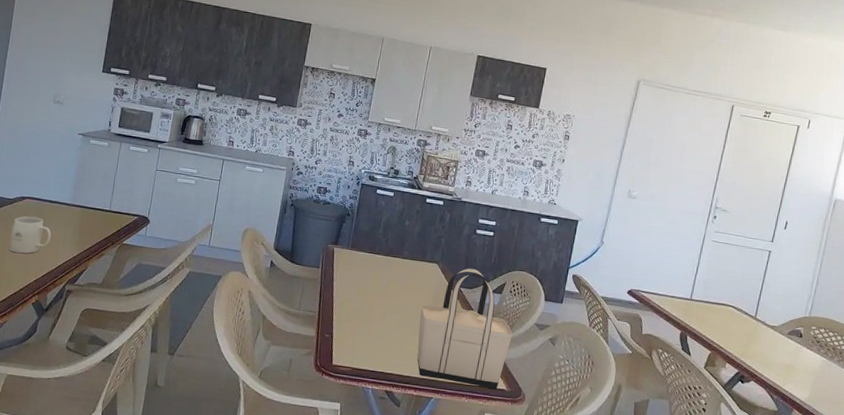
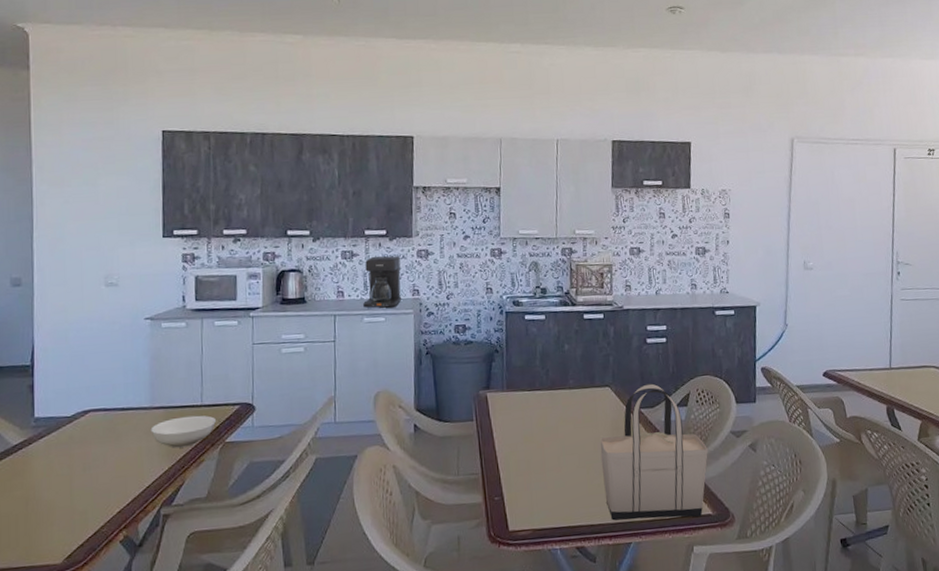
mug: present [9,216,52,254] -> none [76,432,132,483]
bowl: none [68,216,119,242] -> present [150,415,217,448]
coffee maker: none [247,117,283,162] -> present [363,256,402,309]

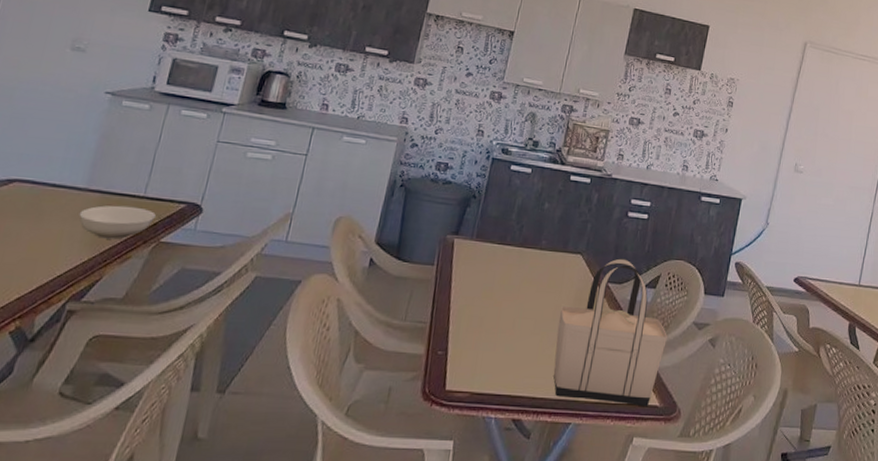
coffee maker: present [363,256,402,309] -> none [346,74,396,131]

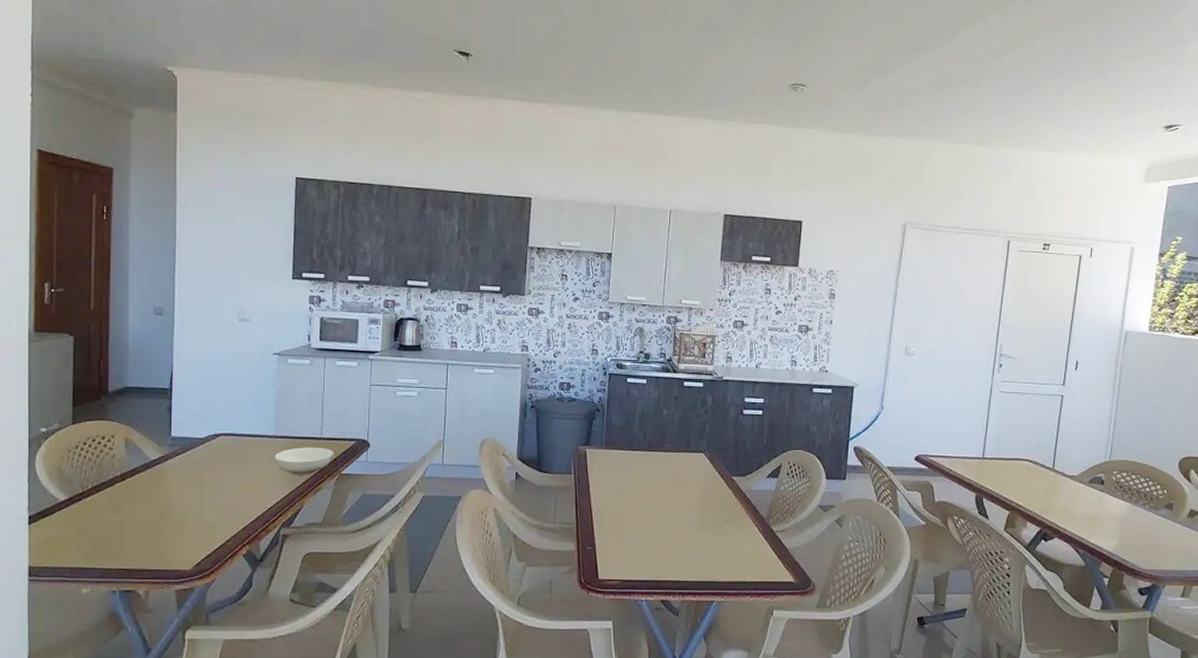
shopping bag: present [553,258,667,407] -> none [690,453,794,584]

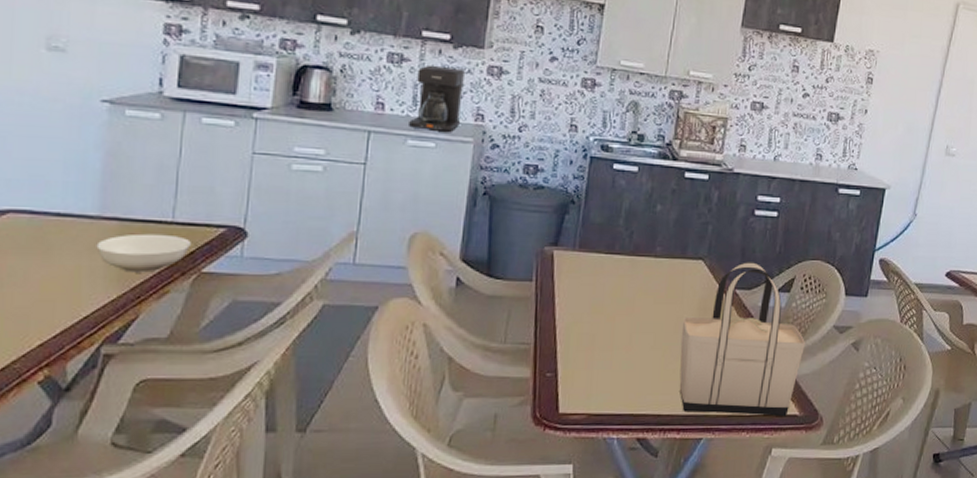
coffee maker: none [475,311,512,361] -> present [409,64,464,132]
shopping bag: none [690,453,794,584] -> present [679,262,805,417]

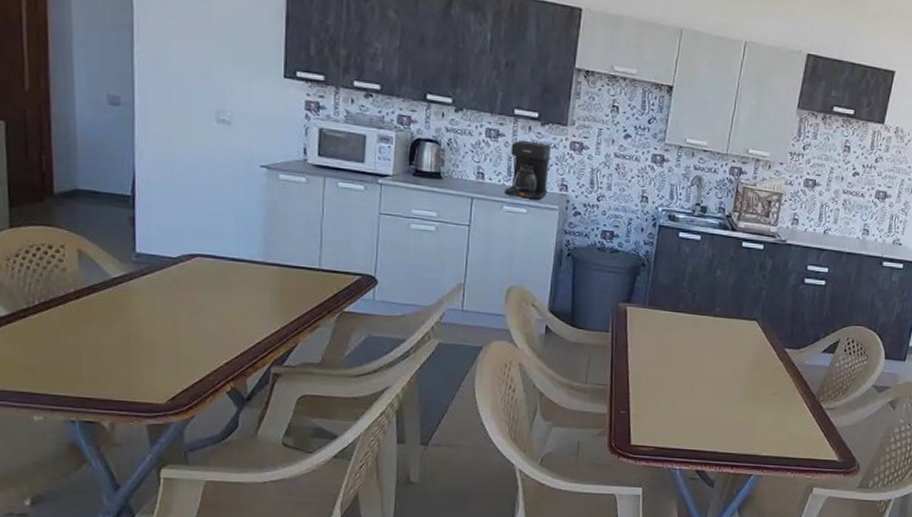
bowl: present [96,233,192,273] -> none [263,277,335,310]
shopping bag: present [679,262,805,417] -> none [733,324,847,462]

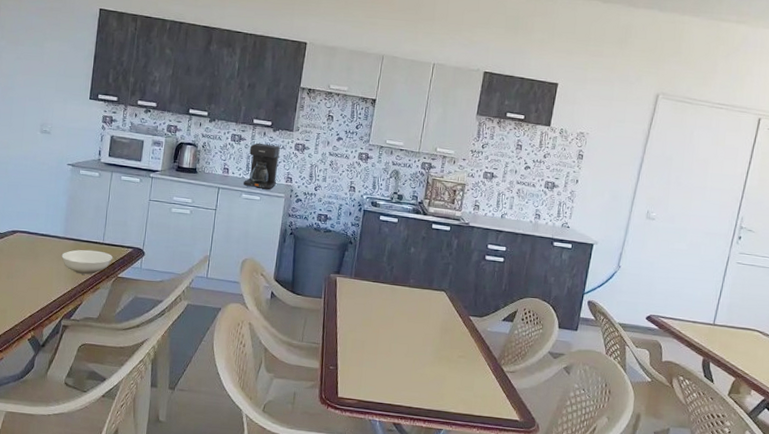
bowl: none [263,277,335,310] -> present [61,249,113,275]

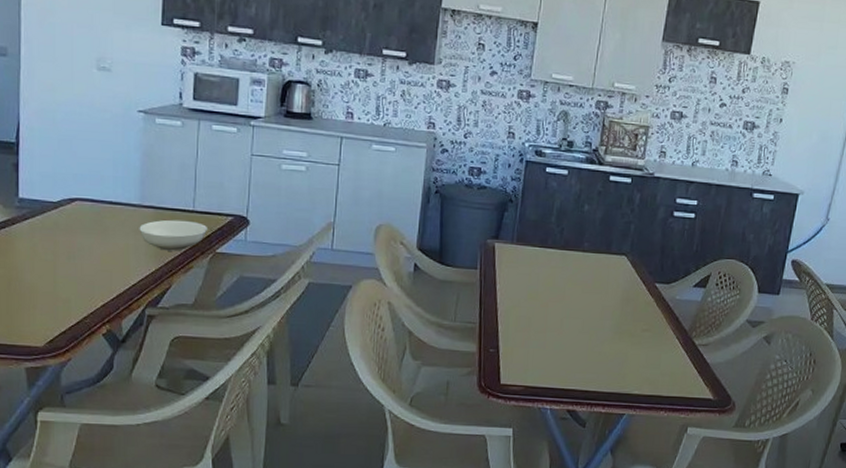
coffee maker: present [243,142,280,189] -> none [373,79,418,138]

